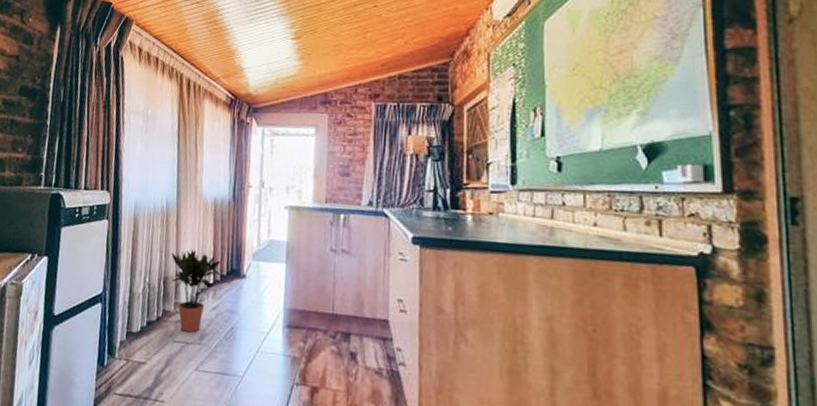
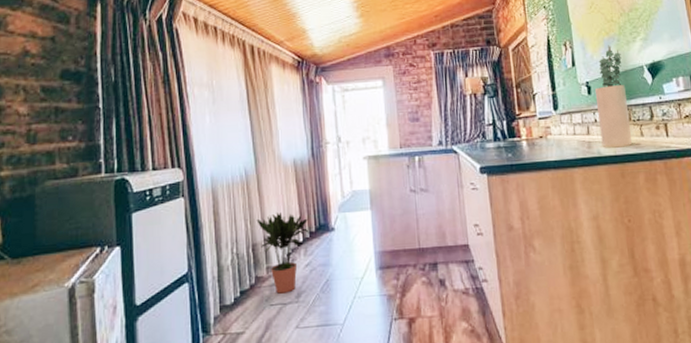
vase: none [567,116,611,241] -> present [594,45,633,148]

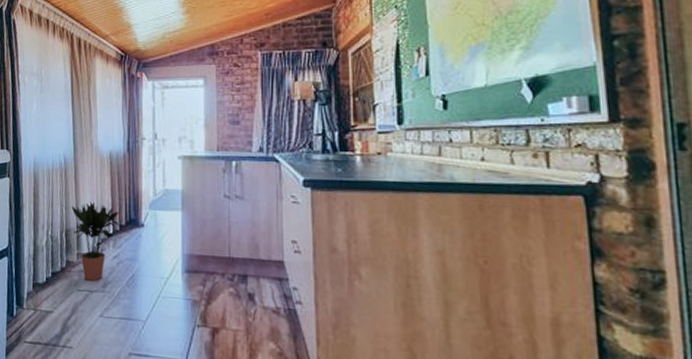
vase: present [594,45,633,148] -> none [452,53,499,175]

